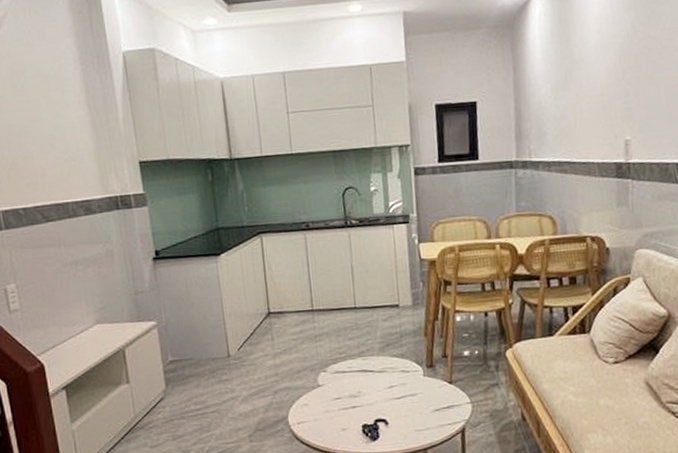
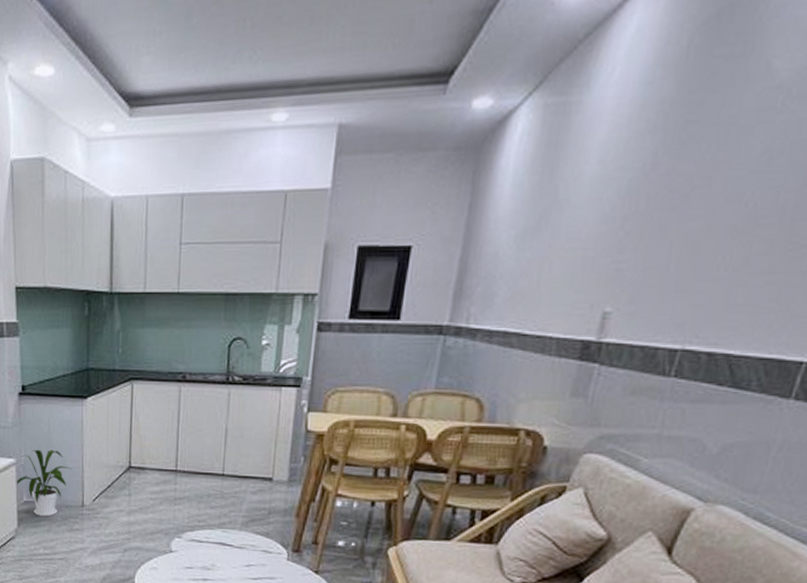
house plant: none [159,307,214,374] -> present [16,449,72,517]

